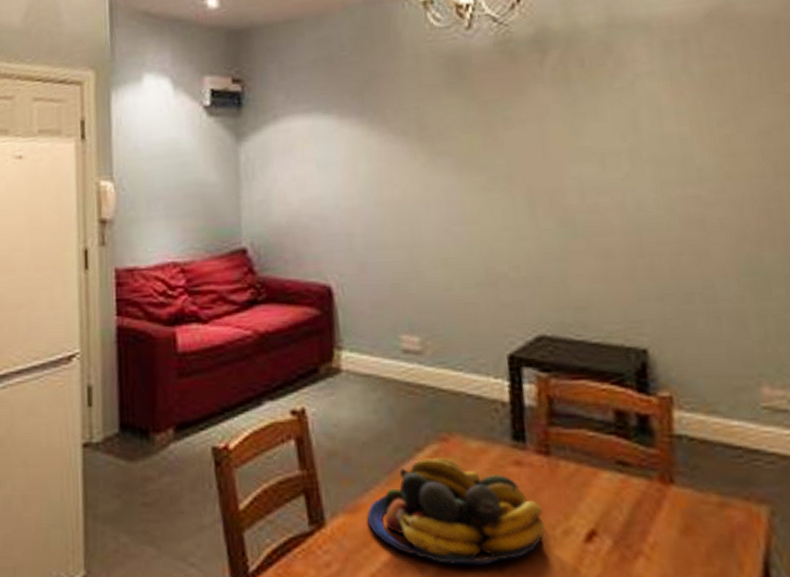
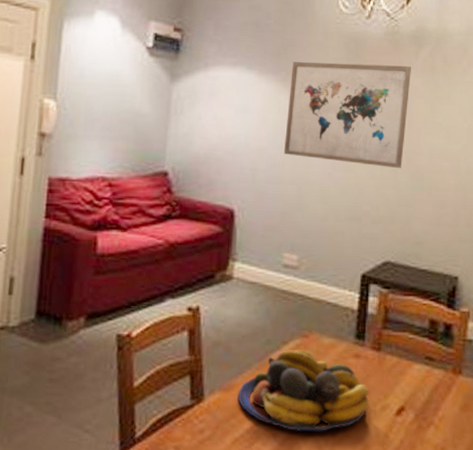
wall art: none [379,80,543,214] -> present [283,62,411,169]

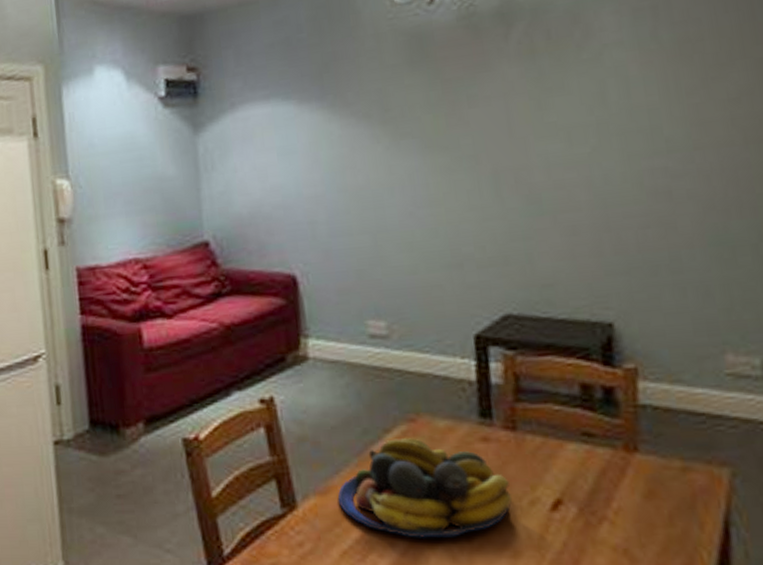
wall art: present [283,62,411,169] -> none [339,55,509,198]

